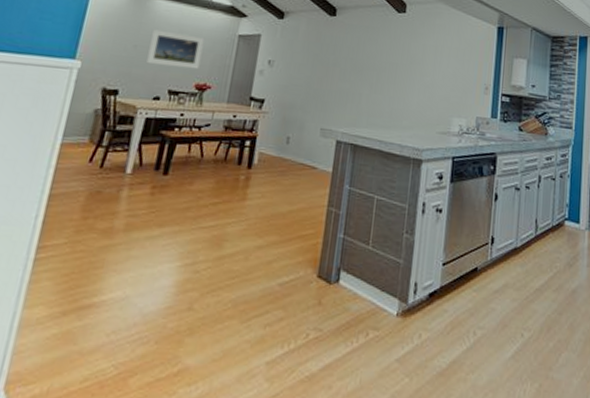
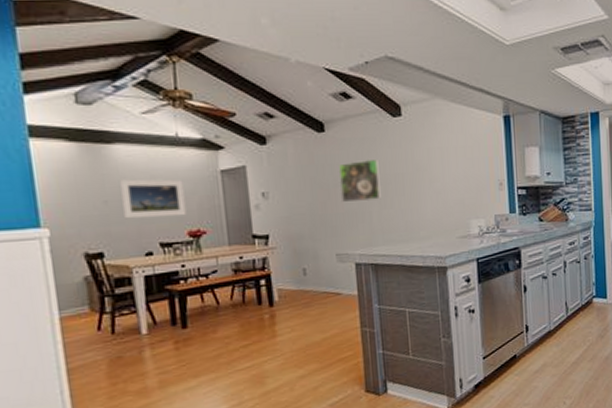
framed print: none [336,45,378,84] -> present [338,158,381,202]

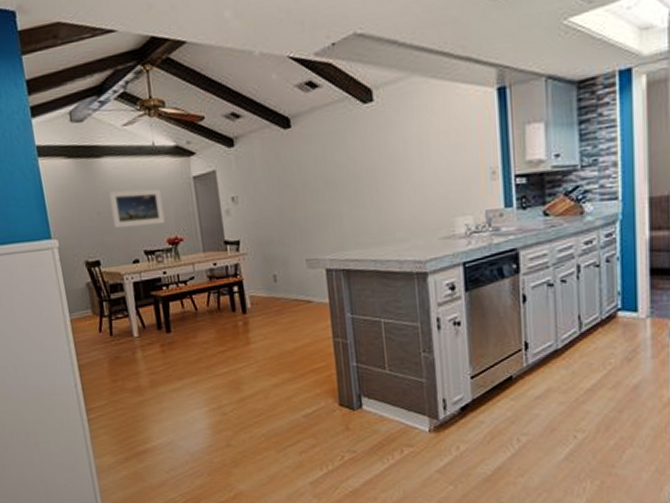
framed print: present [338,158,381,202] -> none [306,152,352,203]

